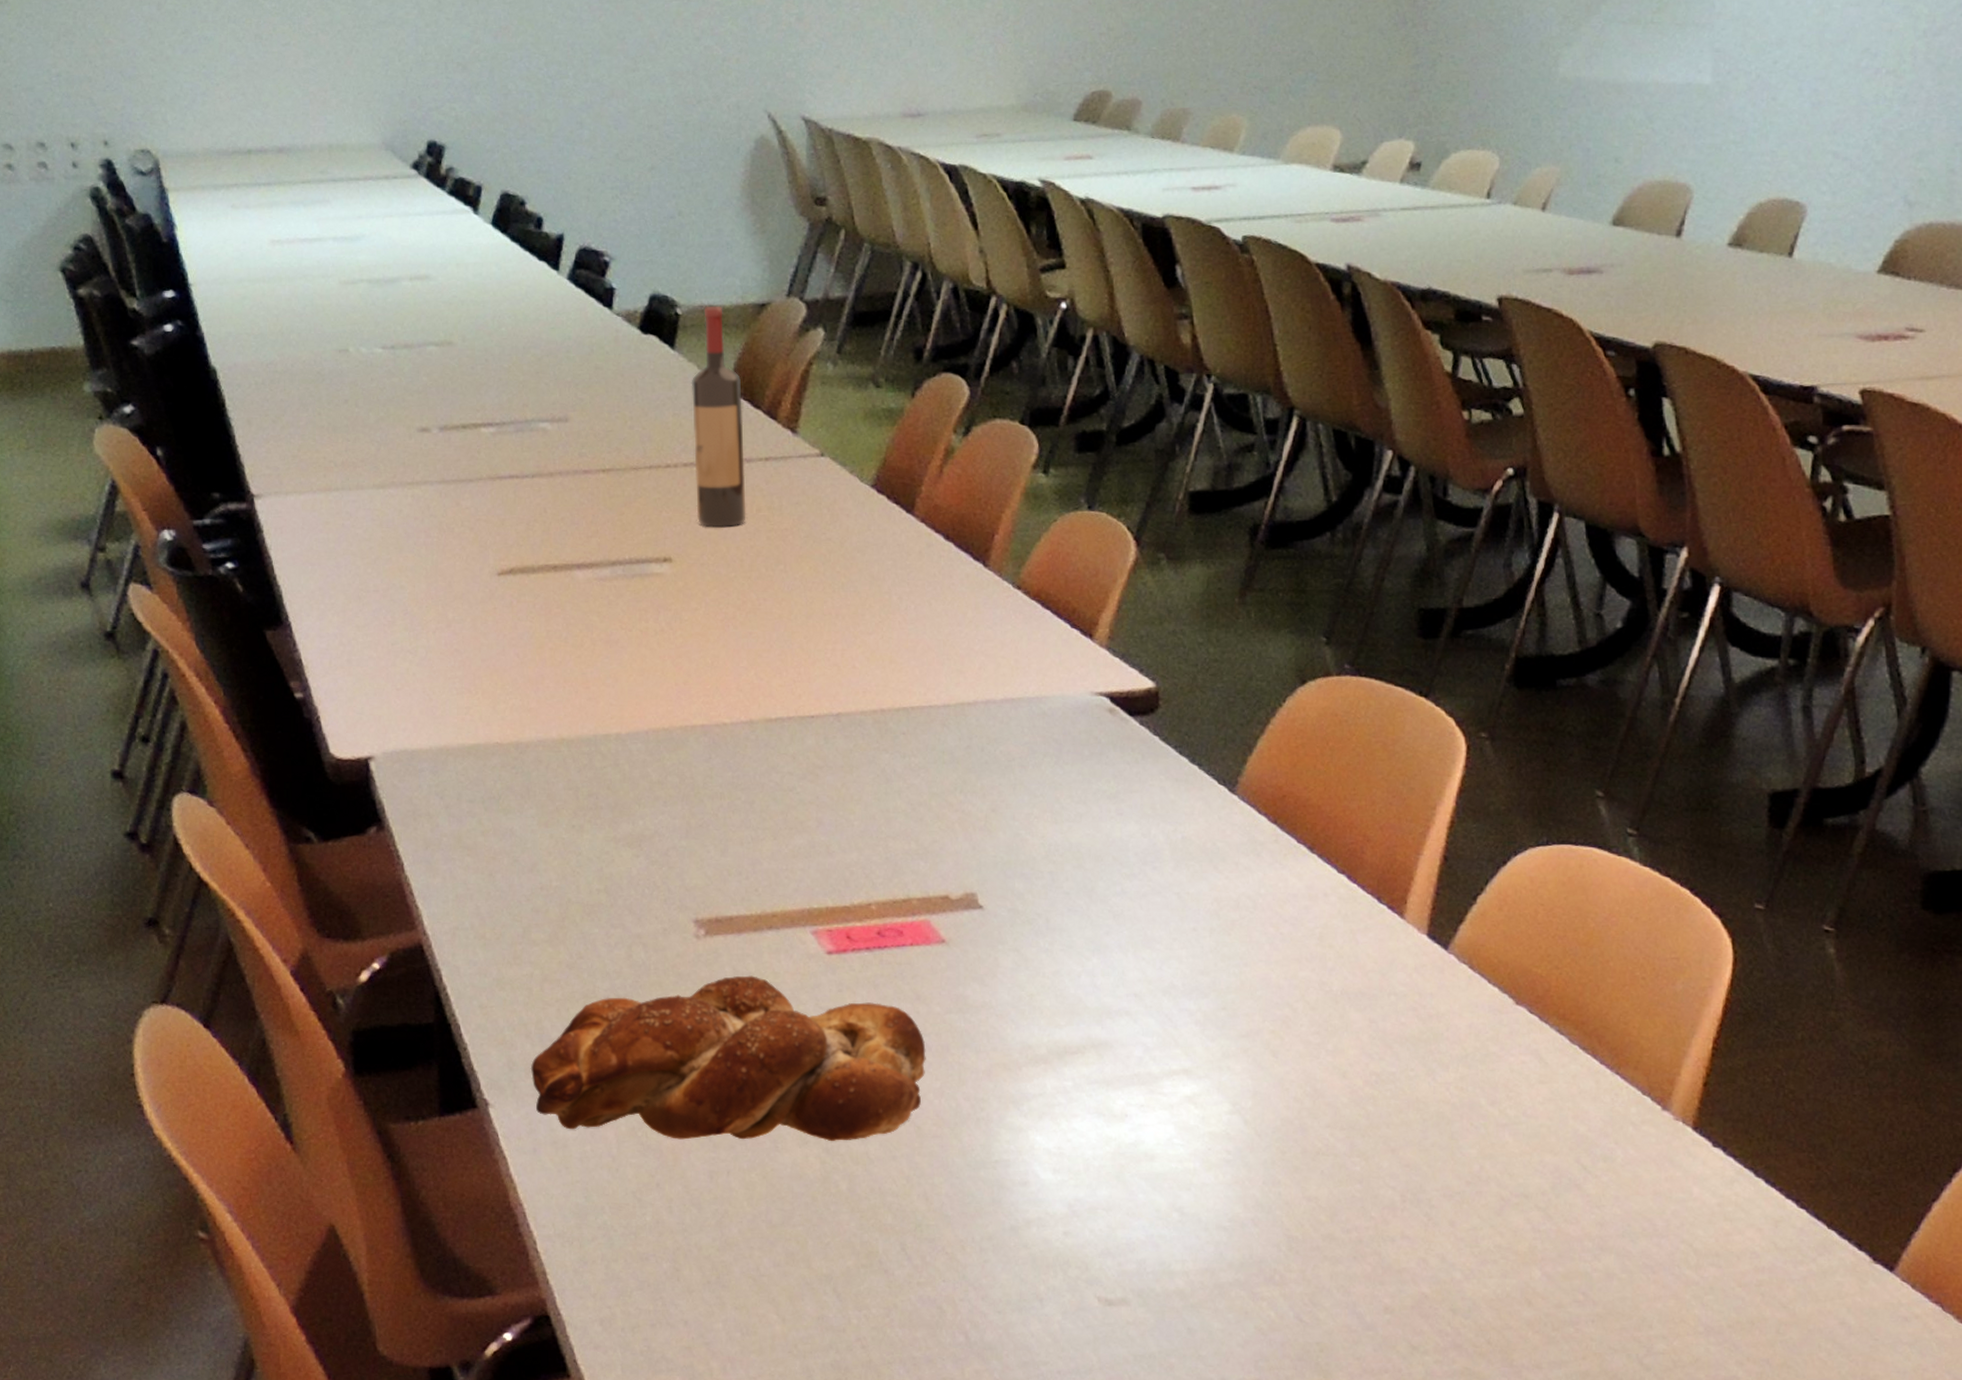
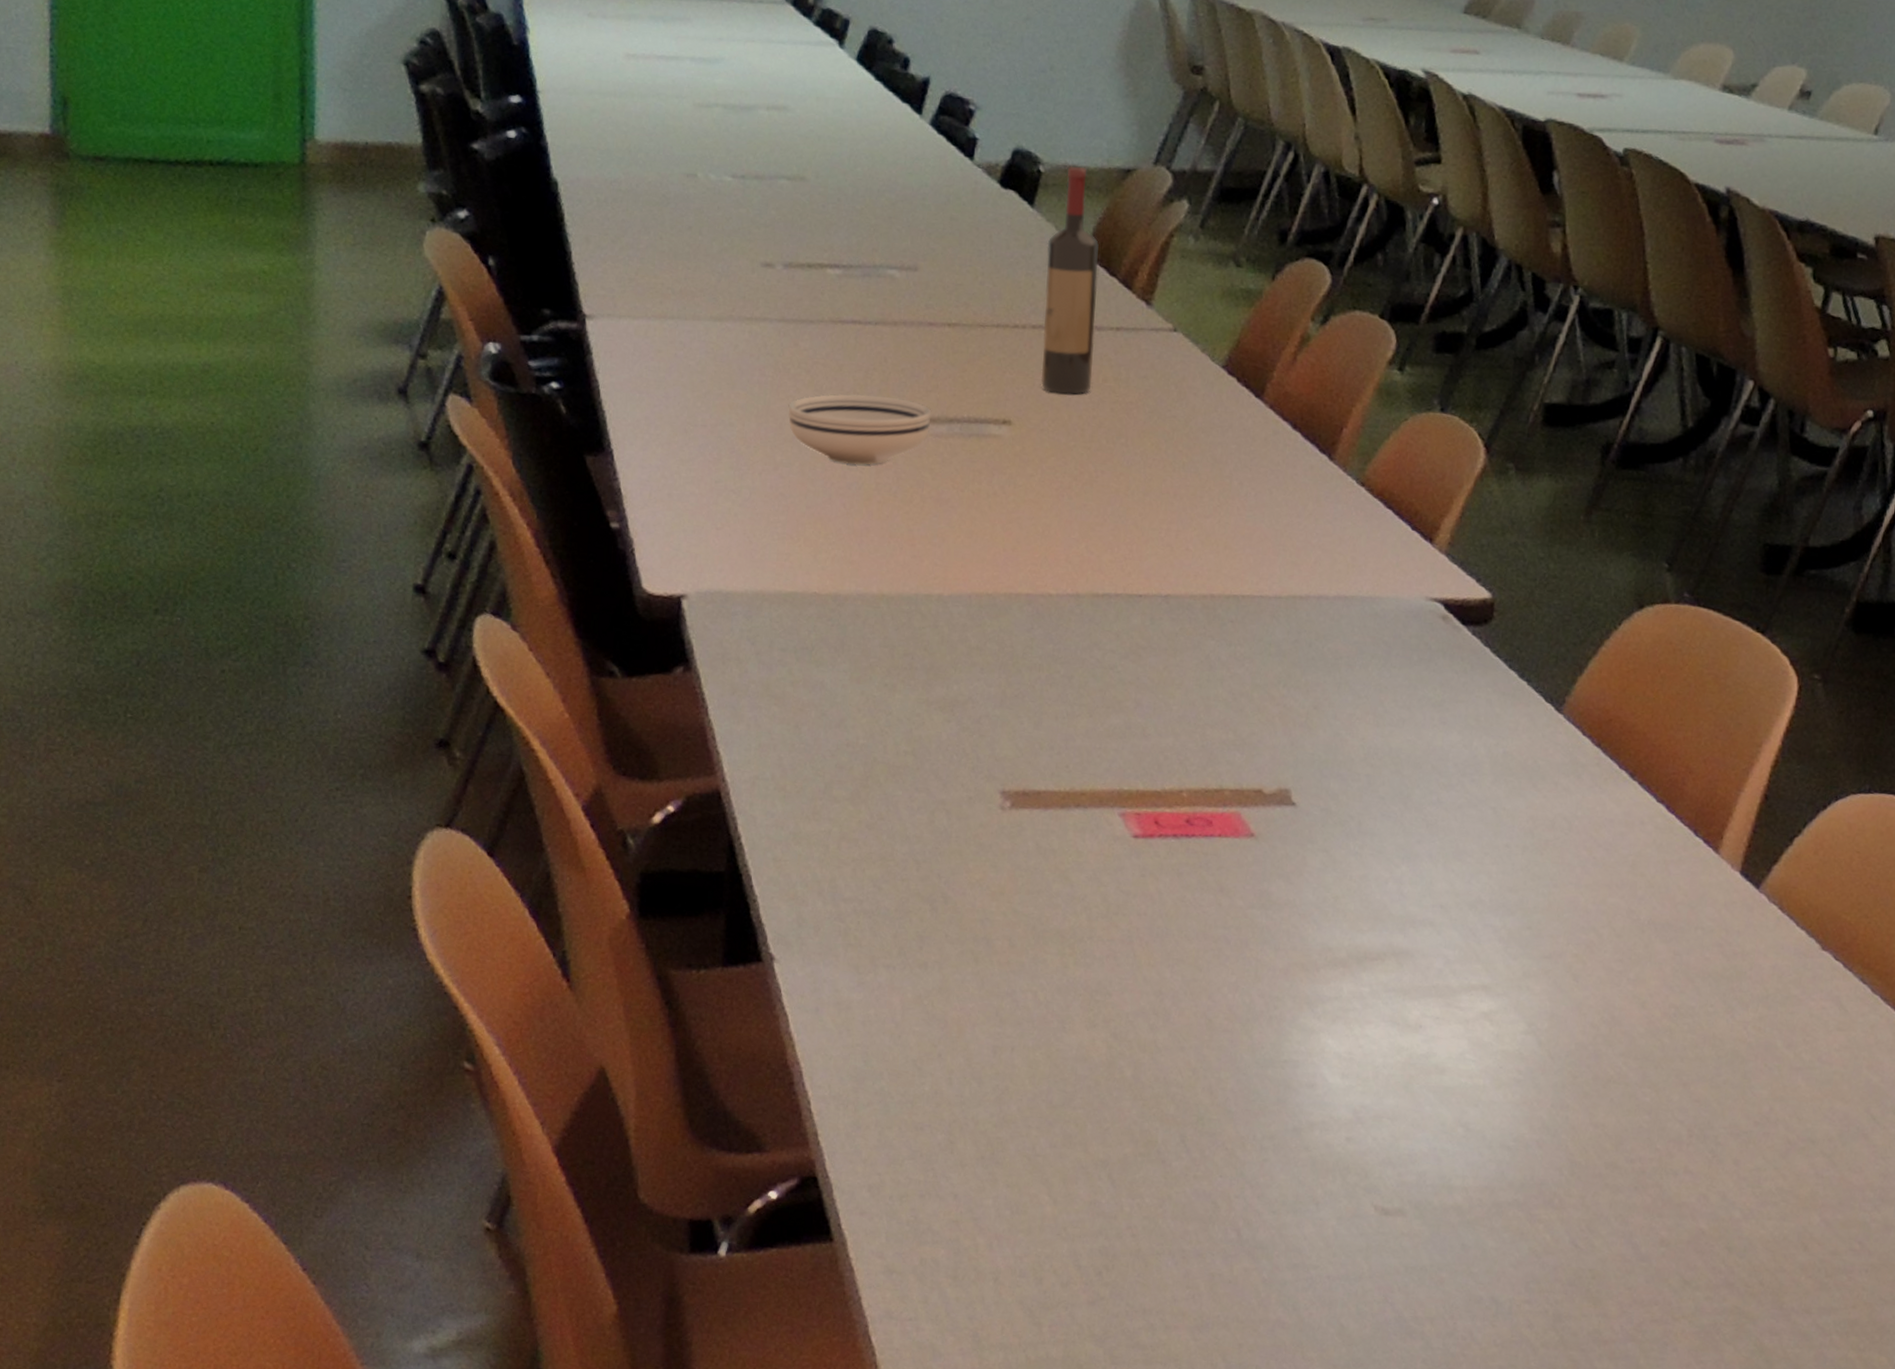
bowl: none [455,546,594,616] -> present [788,394,932,465]
bread loaf: present [530,975,926,1141] -> none [819,851,1225,1028]

